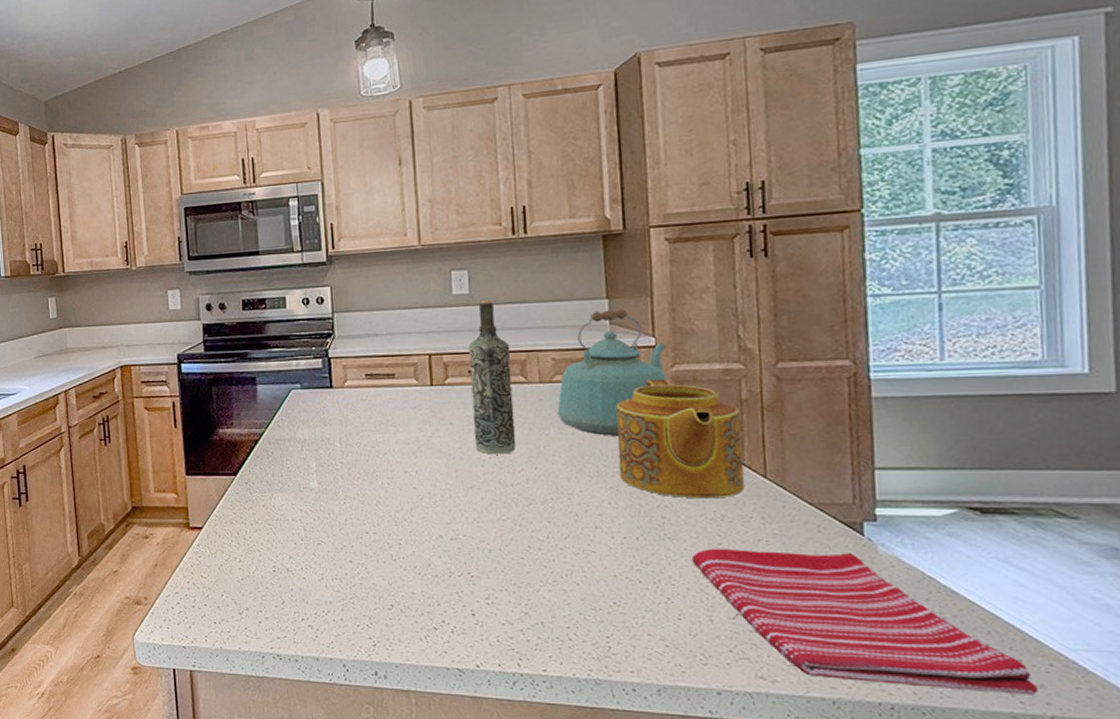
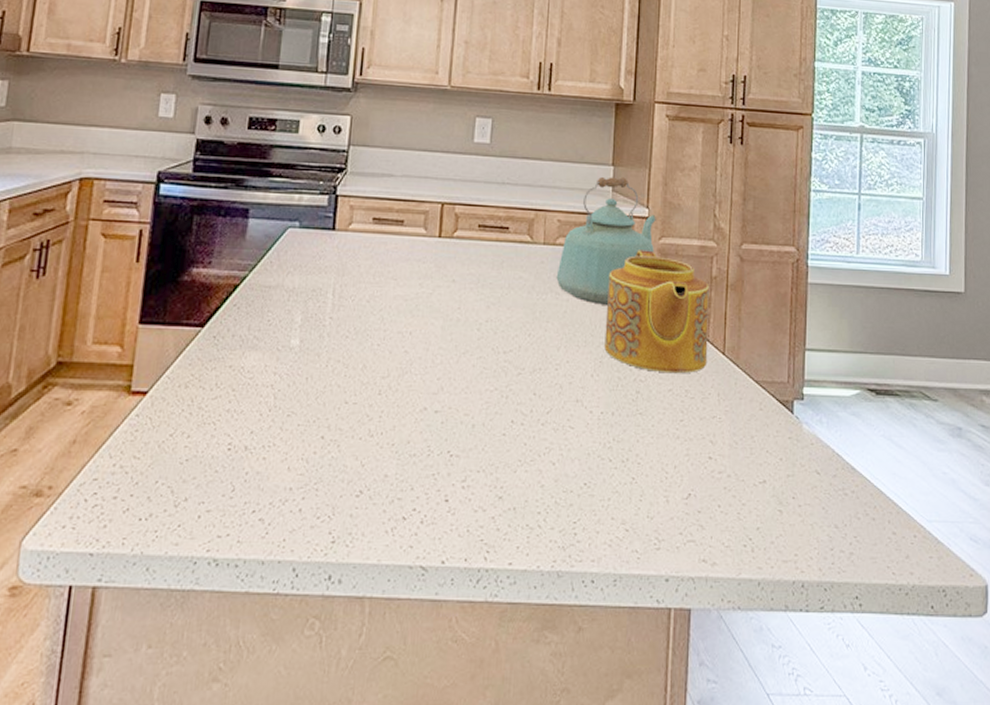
bottle: present [468,299,516,455] -> none [474,151,521,318]
dish towel: present [691,548,1039,695] -> none [657,424,906,566]

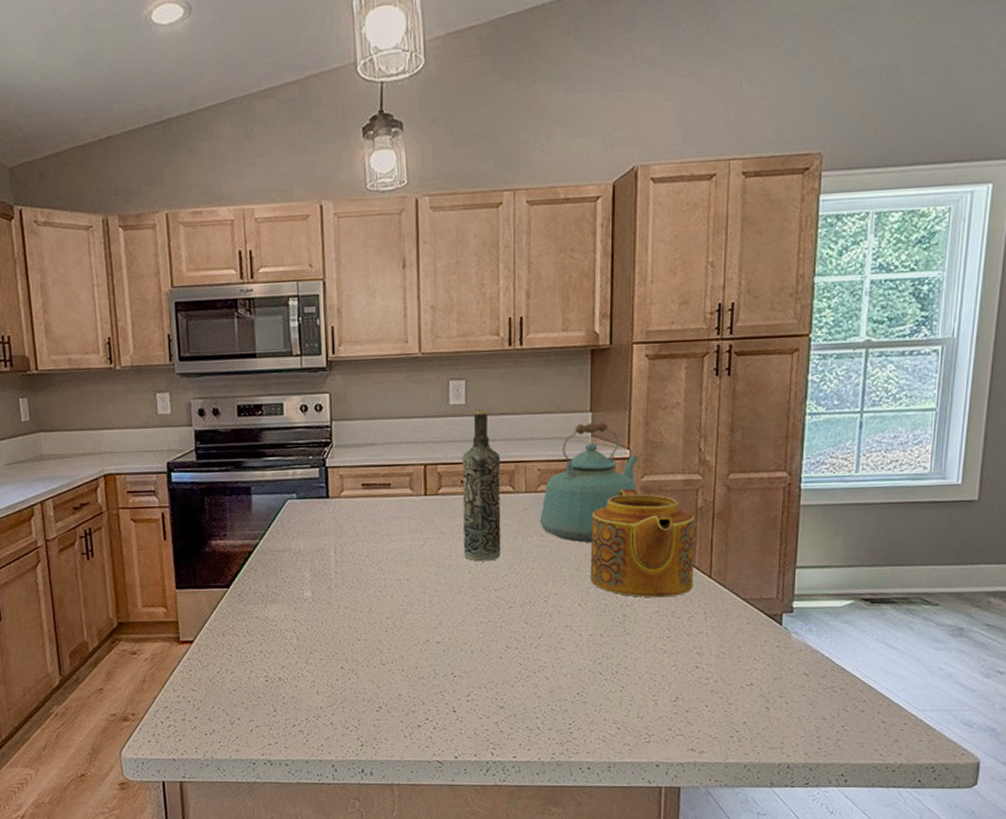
bottle: none [474,151,521,318] -> present [462,410,501,562]

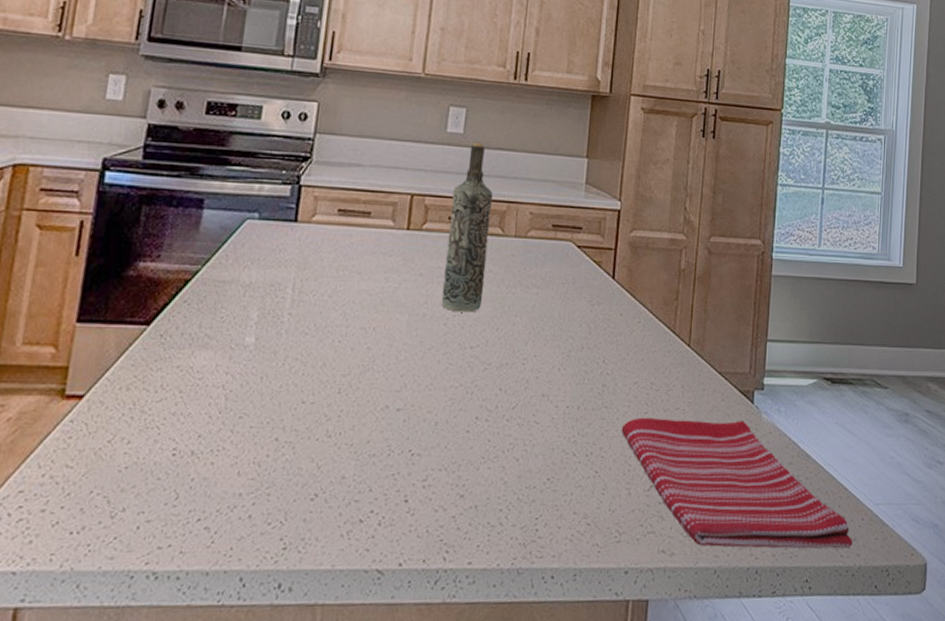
kettle: present [540,422,638,543] -> none [526,169,628,298]
teapot: present [590,488,694,598] -> none [572,242,677,366]
dish towel: none [644,640,894,749] -> present [621,417,853,549]

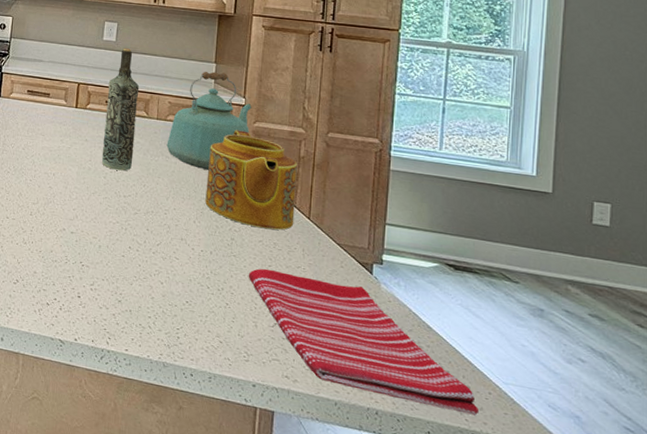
kettle: none [526,169,628,298] -> present [166,72,252,170]
teapot: none [572,242,677,366] -> present [205,130,297,230]

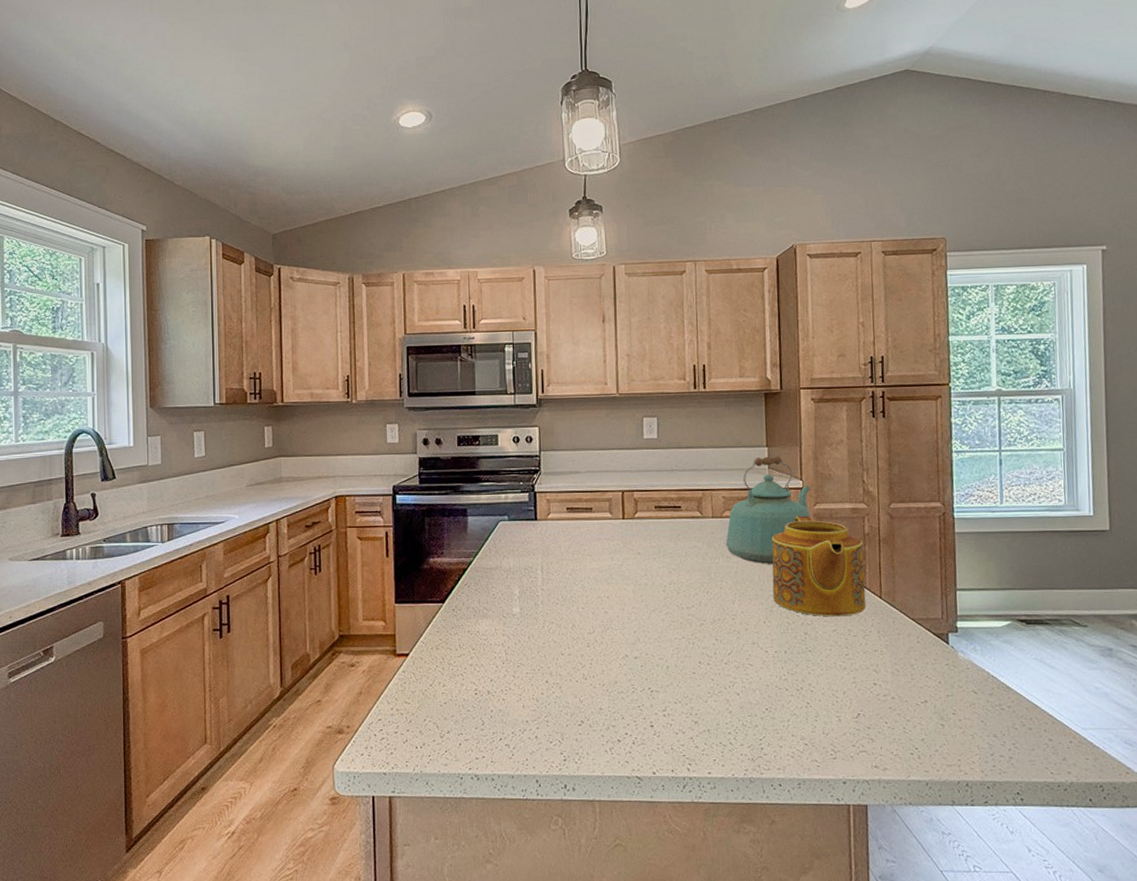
bottle: present [101,48,140,171] -> none [655,444,692,581]
dish towel: present [248,268,480,416] -> none [826,658,1063,767]

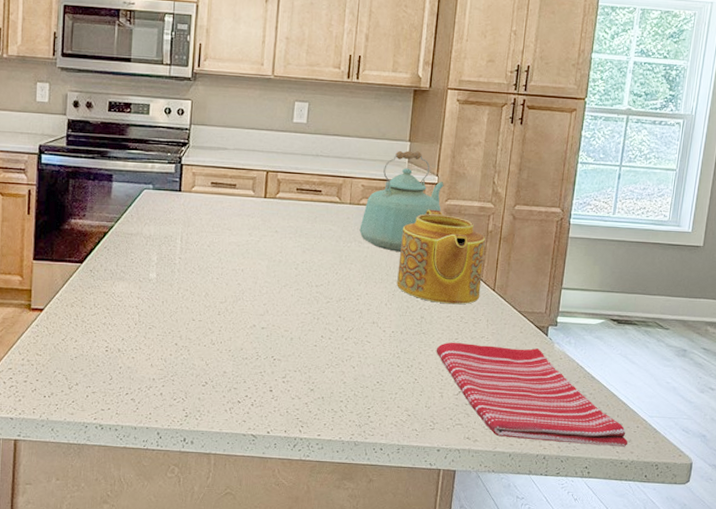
dish towel: none [826,658,1063,767] -> present [436,342,628,447]

